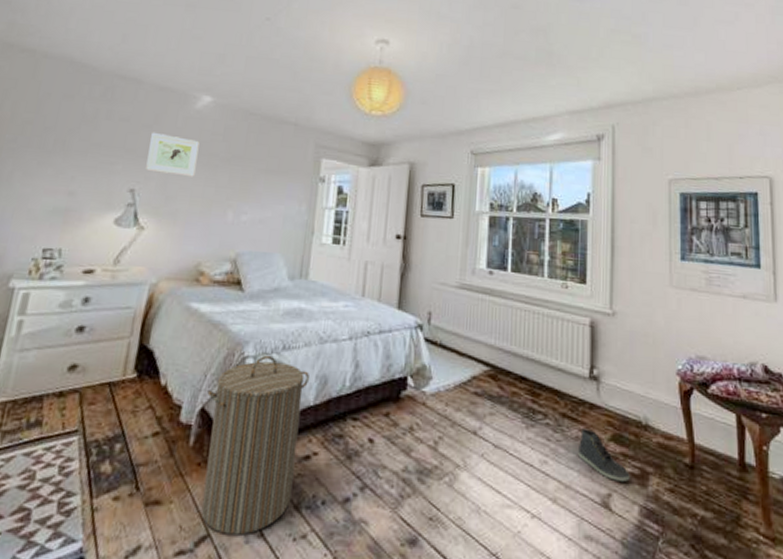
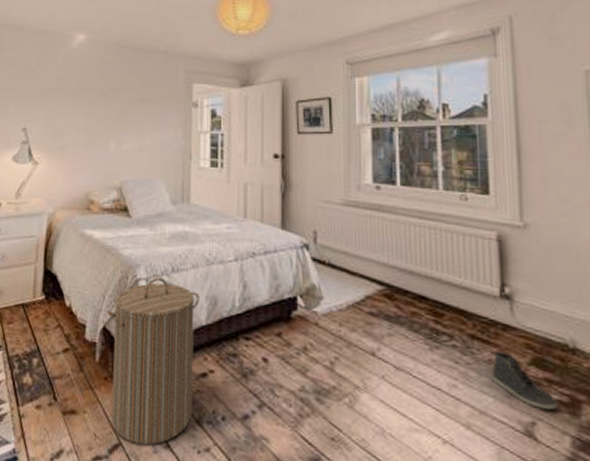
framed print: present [146,132,200,177] -> none [34,73,78,112]

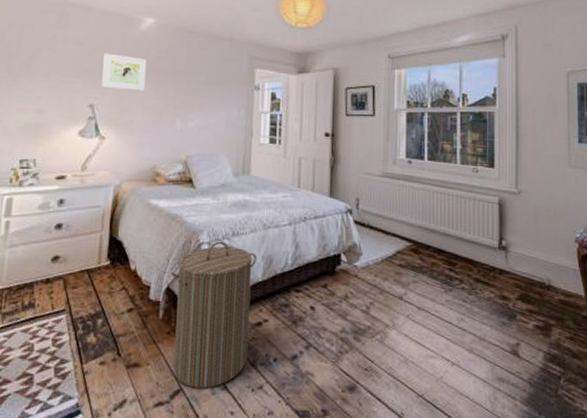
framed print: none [34,73,78,112] -> present [102,53,147,91]
sneaker: present [492,351,557,410] -> none [491,291,535,333]

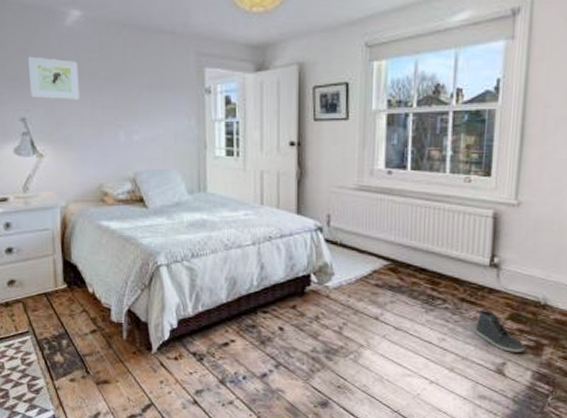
laundry hamper: present [171,241,256,389] -> none [131,262,219,403]
sneaker: none [491,291,535,333] -> present [476,310,525,352]

